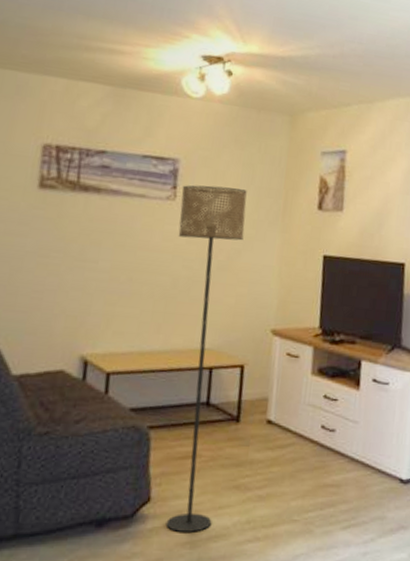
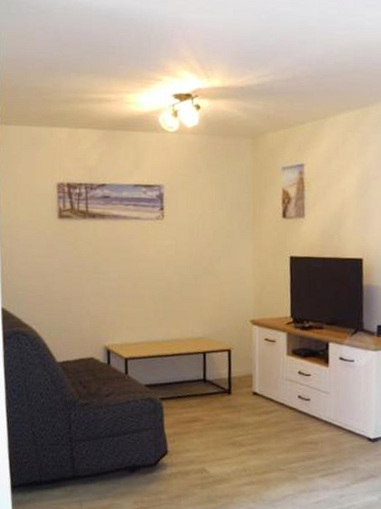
floor lamp: present [166,185,247,532] -> none [168,205,222,477]

